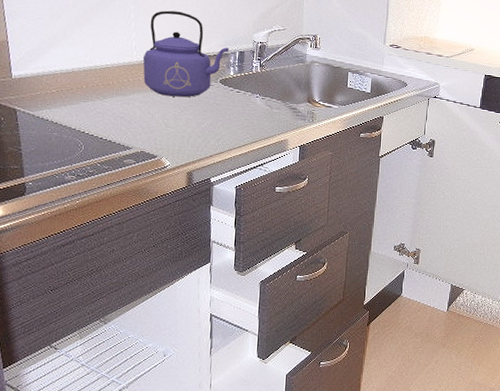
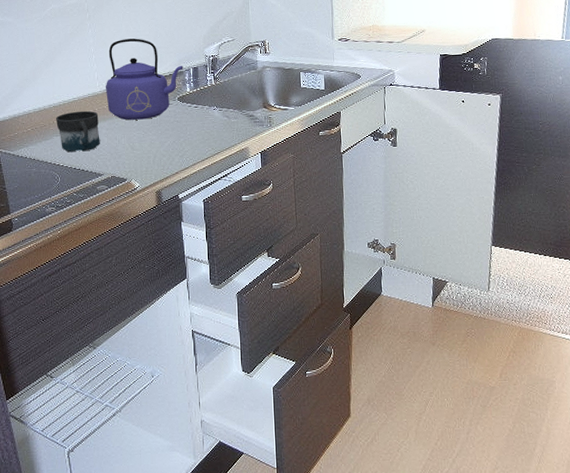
mug: none [85,78,133,122] -> present [56,110,100,153]

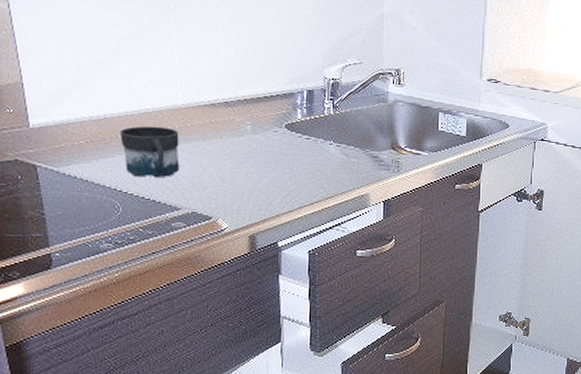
kettle: present [105,38,183,120] -> none [190,42,295,147]

